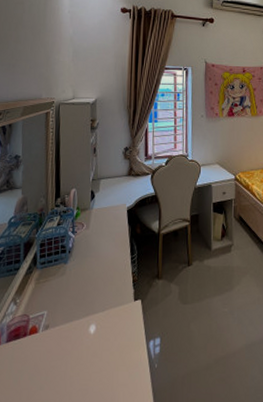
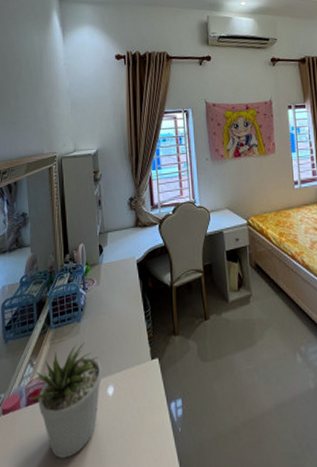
potted plant: none [9,283,85,392] -> present [28,342,102,458]

